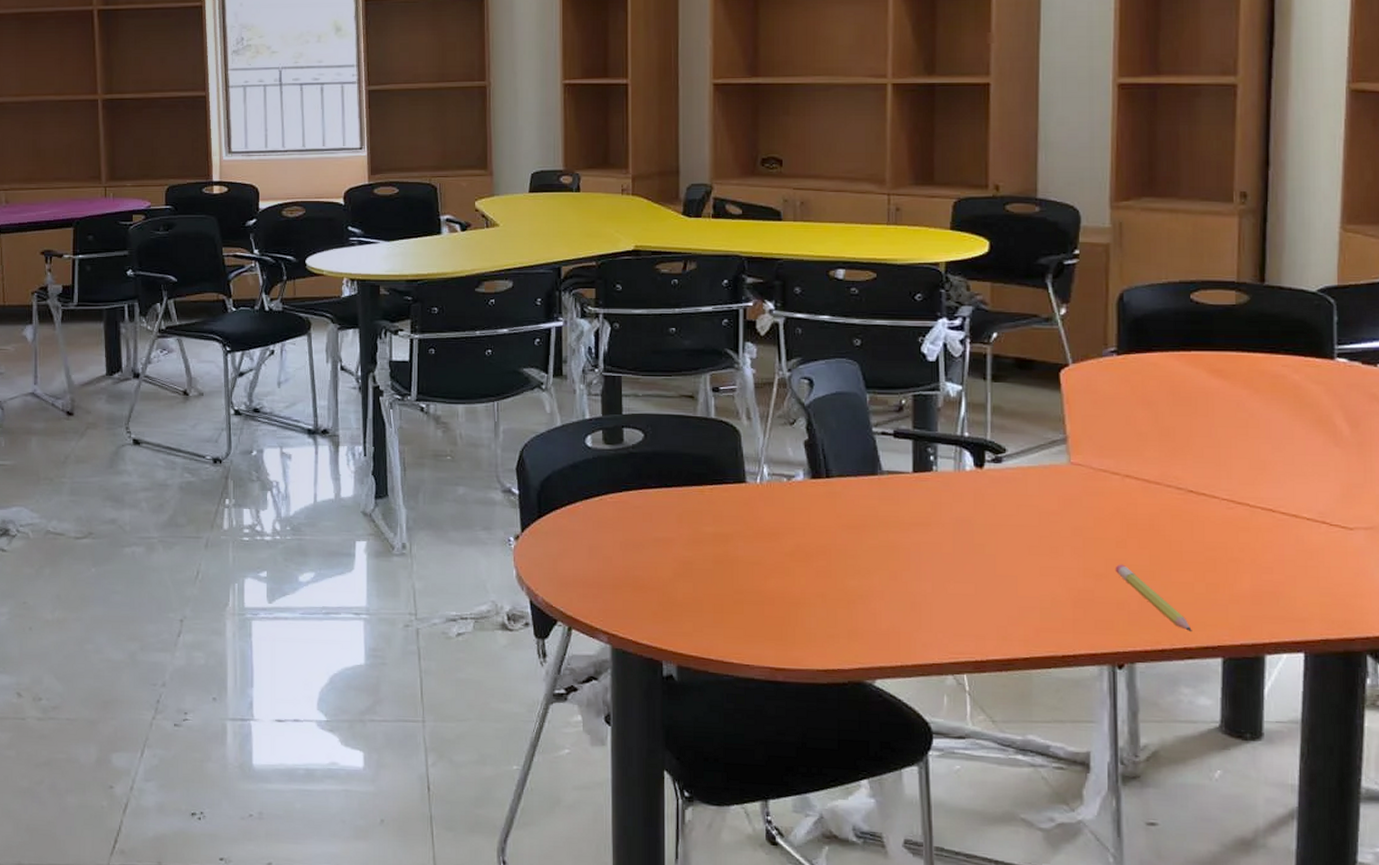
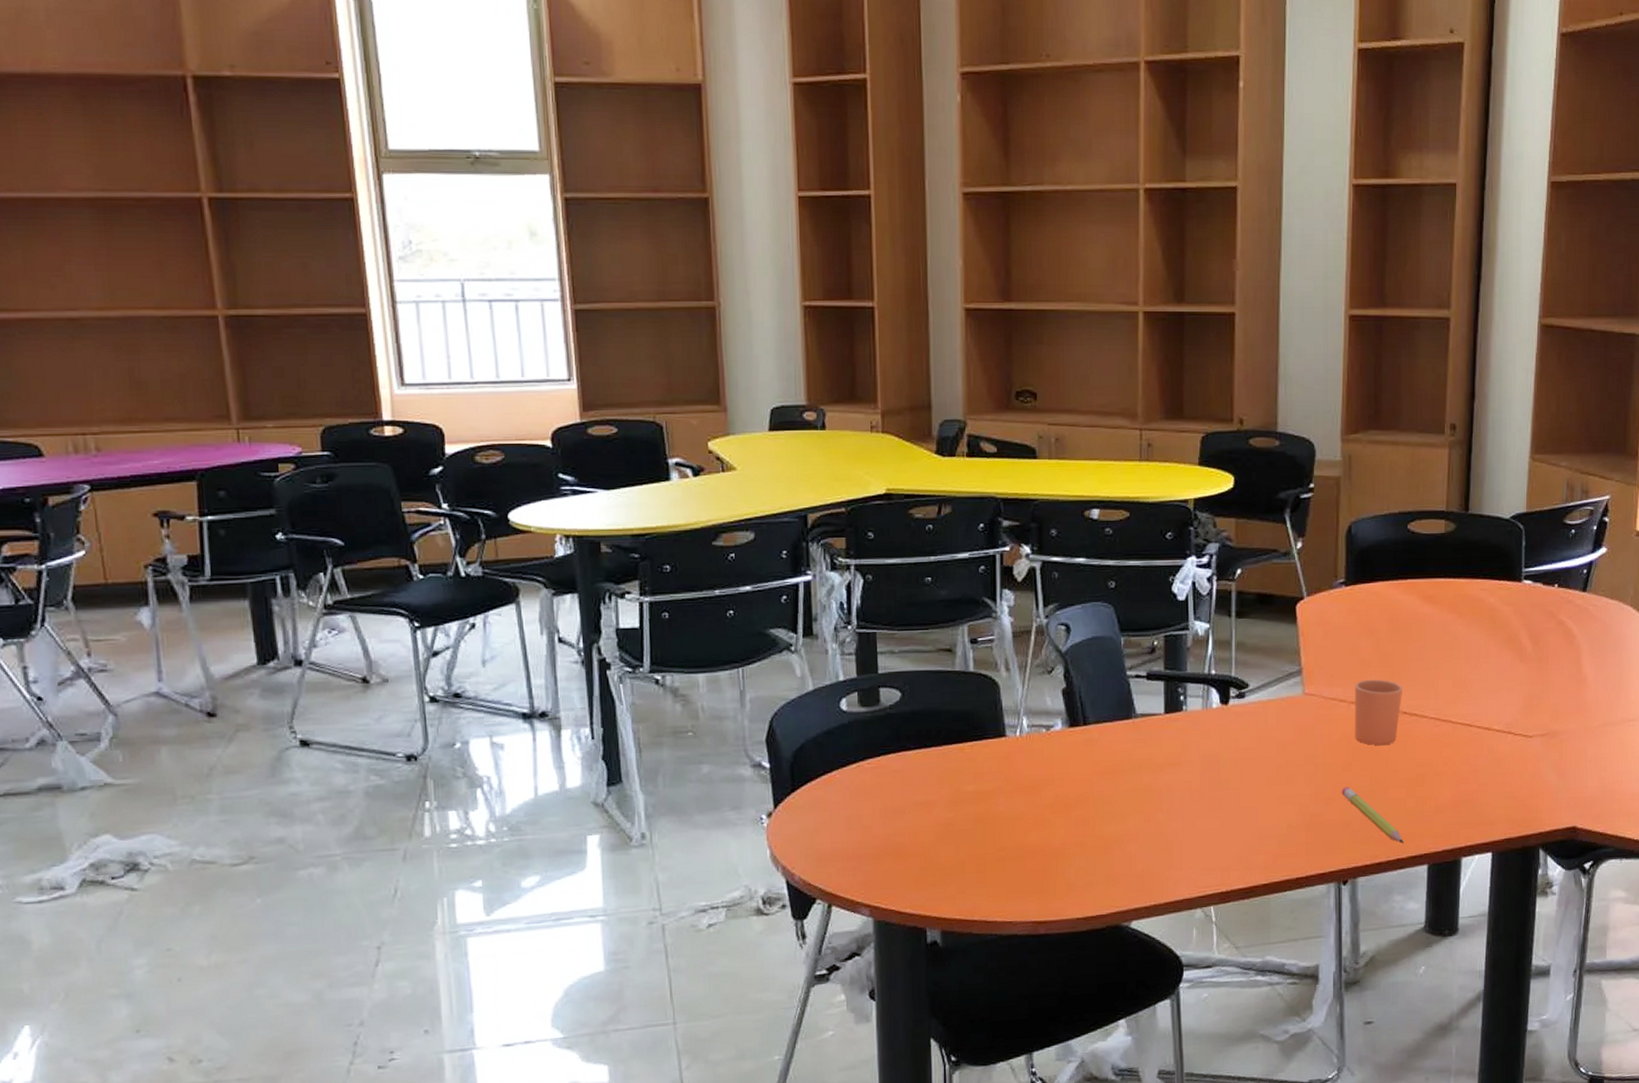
mug: none [1130,453,1187,523] -> present [1355,679,1402,745]

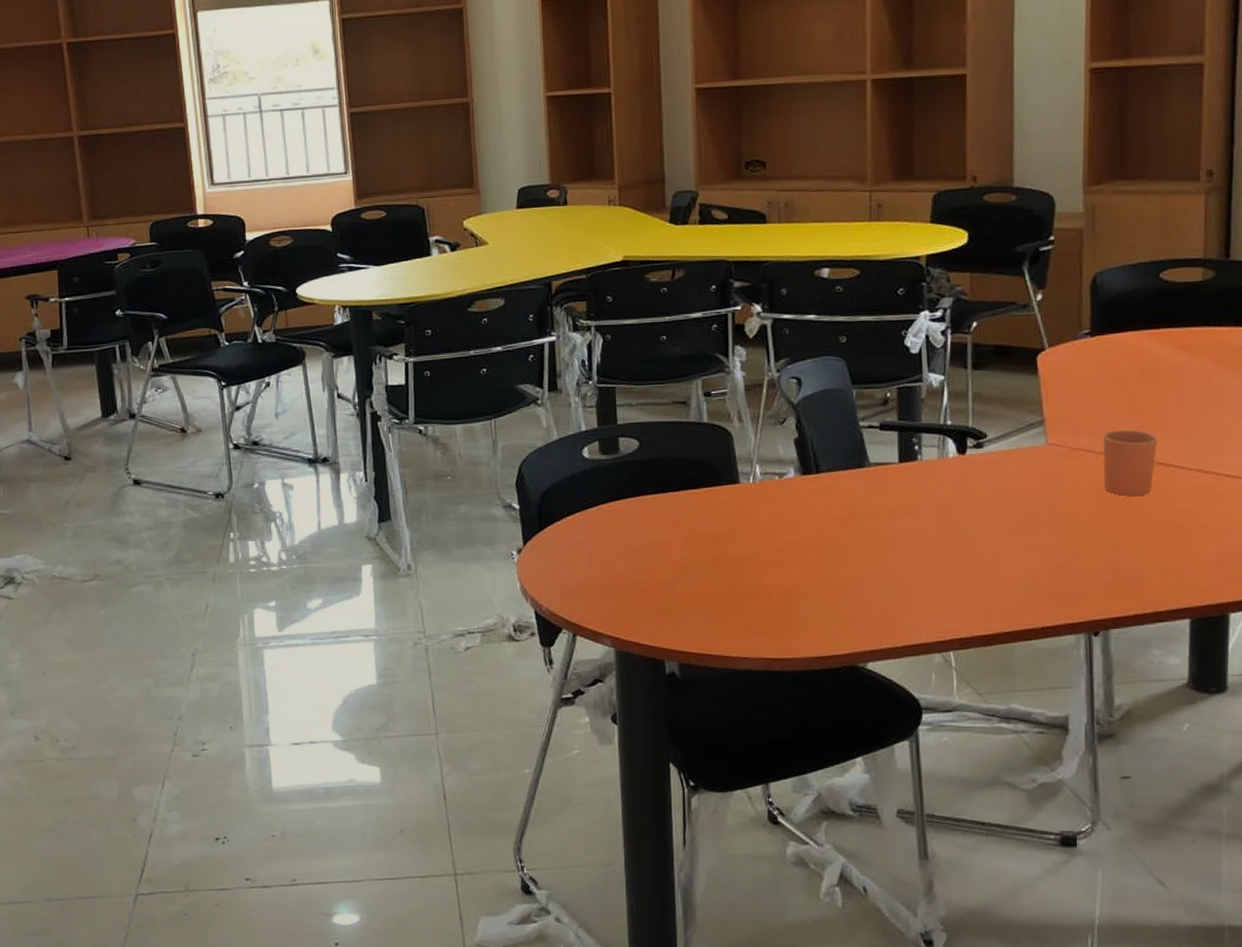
pencil: present [1341,786,1404,844] -> none [1090,537,1162,597]

